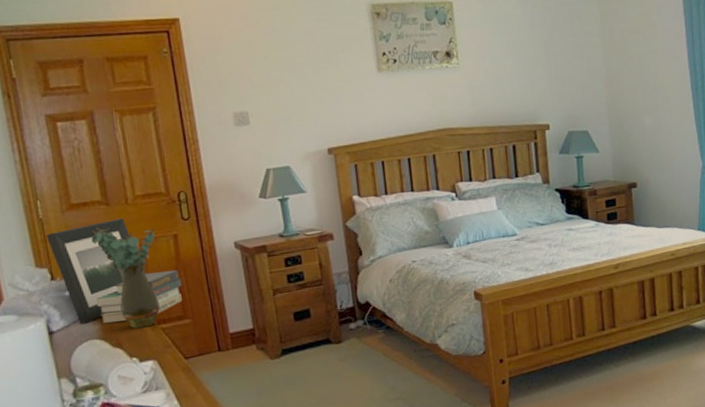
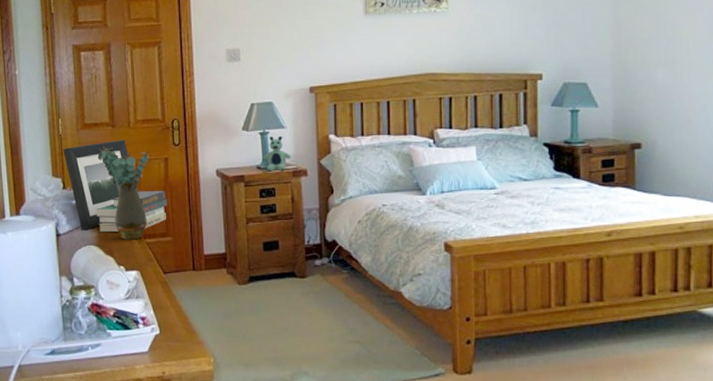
bear: none [284,201,315,239] -> present [262,136,291,172]

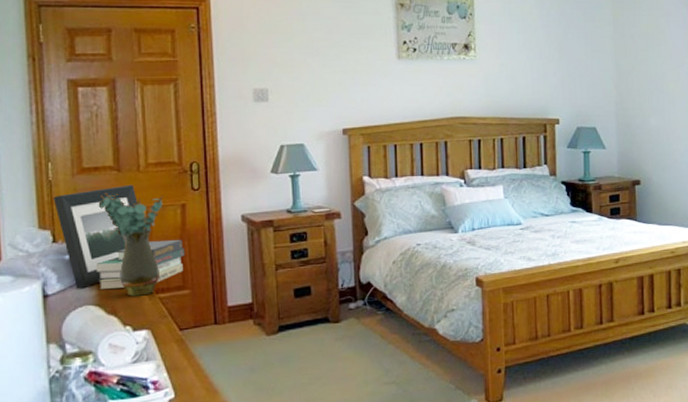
bear: present [262,136,291,172] -> none [293,179,324,215]

